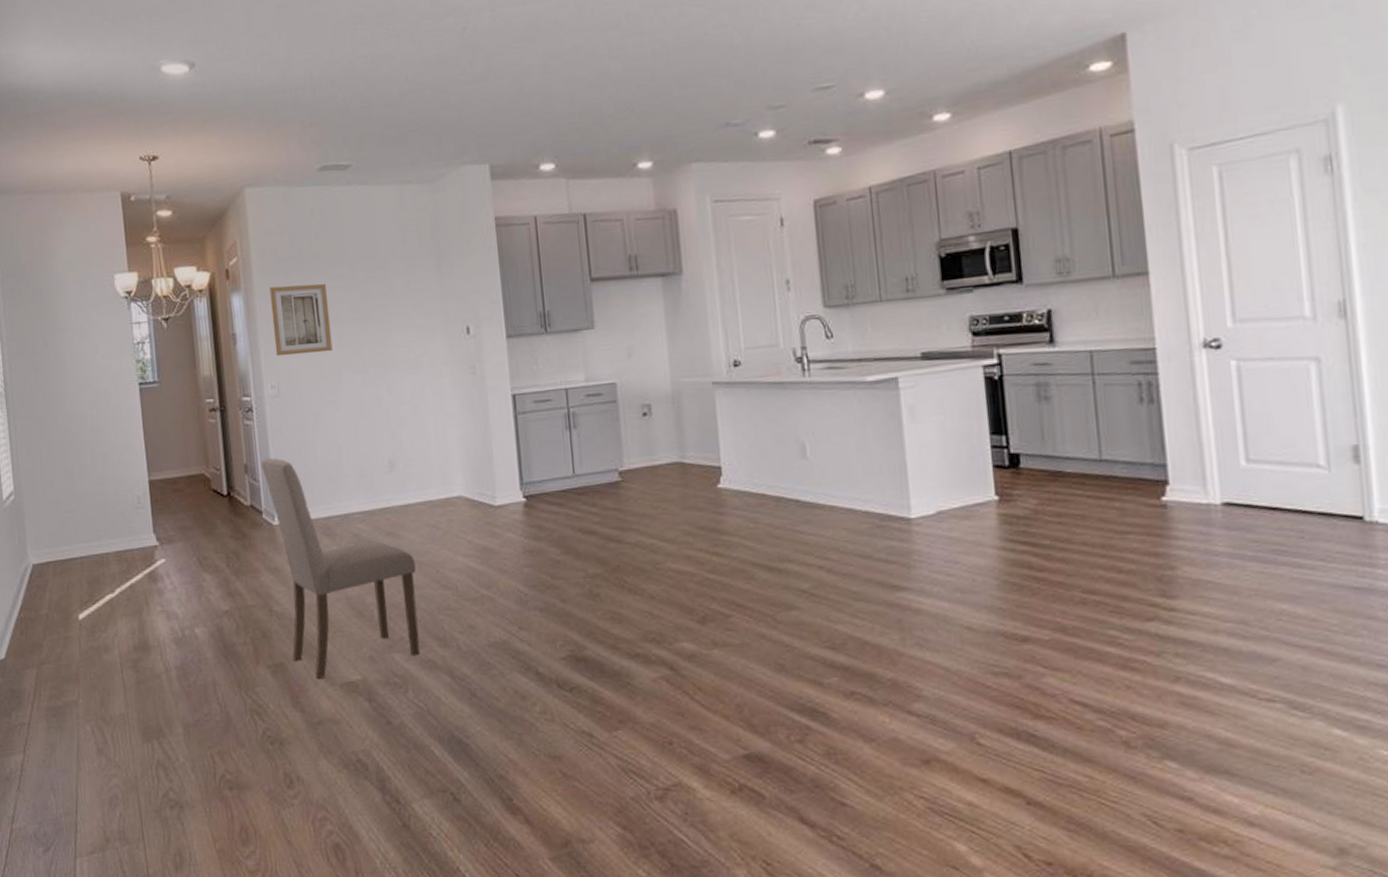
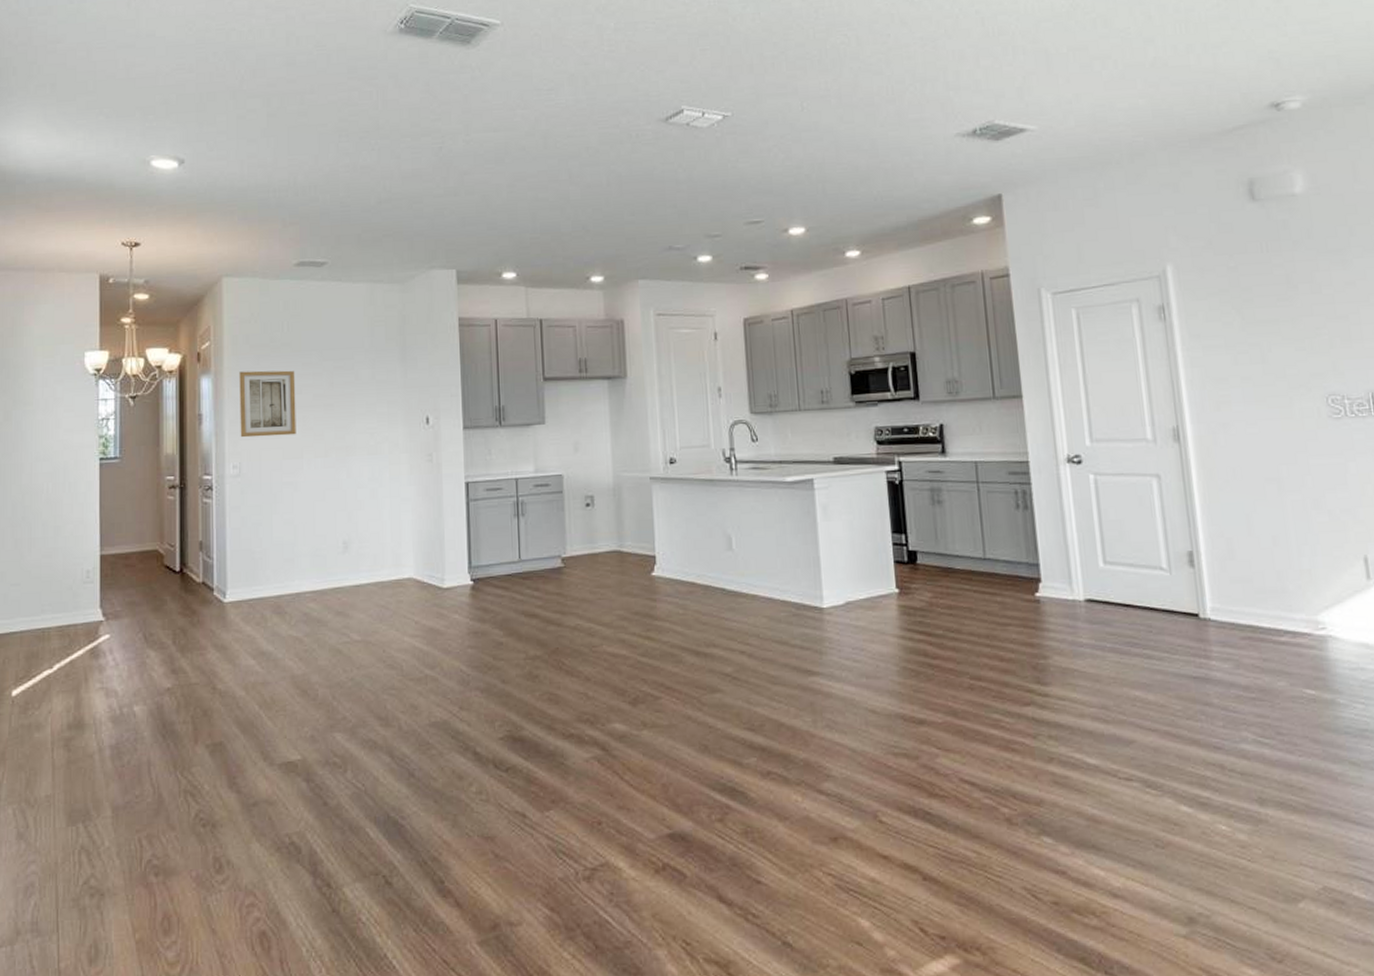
dining chair: present [260,458,420,680] -> none [216,536,363,760]

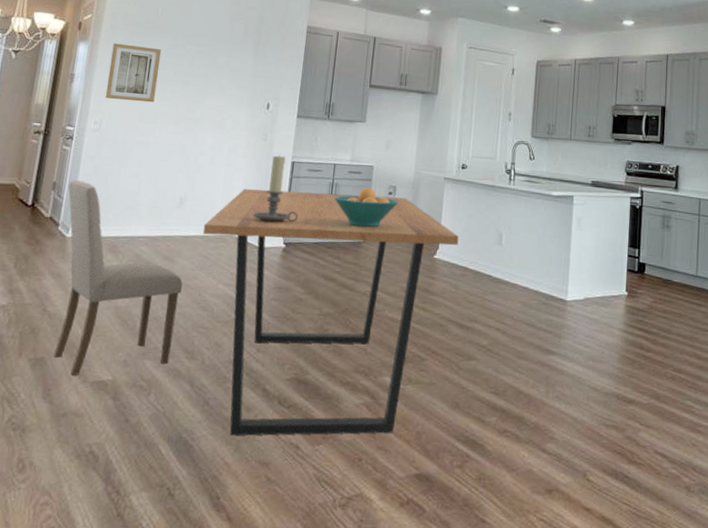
dining chair: none [216,536,363,760] -> present [53,180,183,376]
dining table: none [375,508,679,810] -> present [202,189,459,436]
candle holder: none [430,476,483,558] -> present [253,155,298,223]
fruit bowl: none [521,501,599,550] -> present [334,187,399,228]

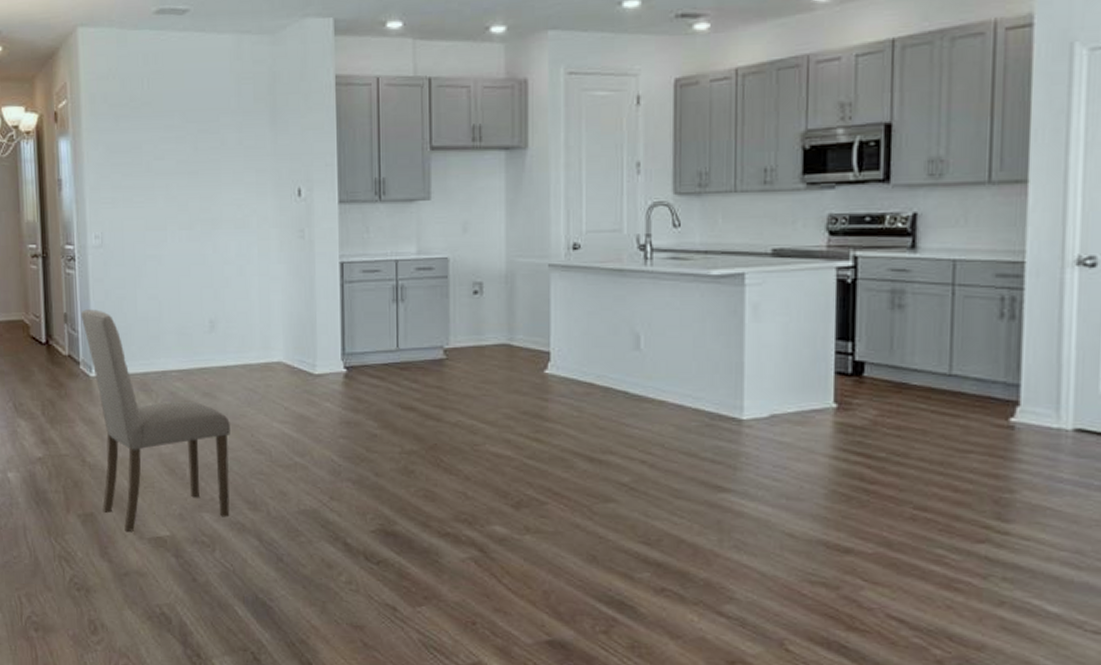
wall art: present [105,43,162,103] -> none [98,133,159,206]
dining table: present [202,189,459,436] -> none [243,297,577,597]
candle holder: present [253,155,298,223] -> none [301,255,358,343]
fruit bowl: present [334,187,399,228] -> none [401,287,488,340]

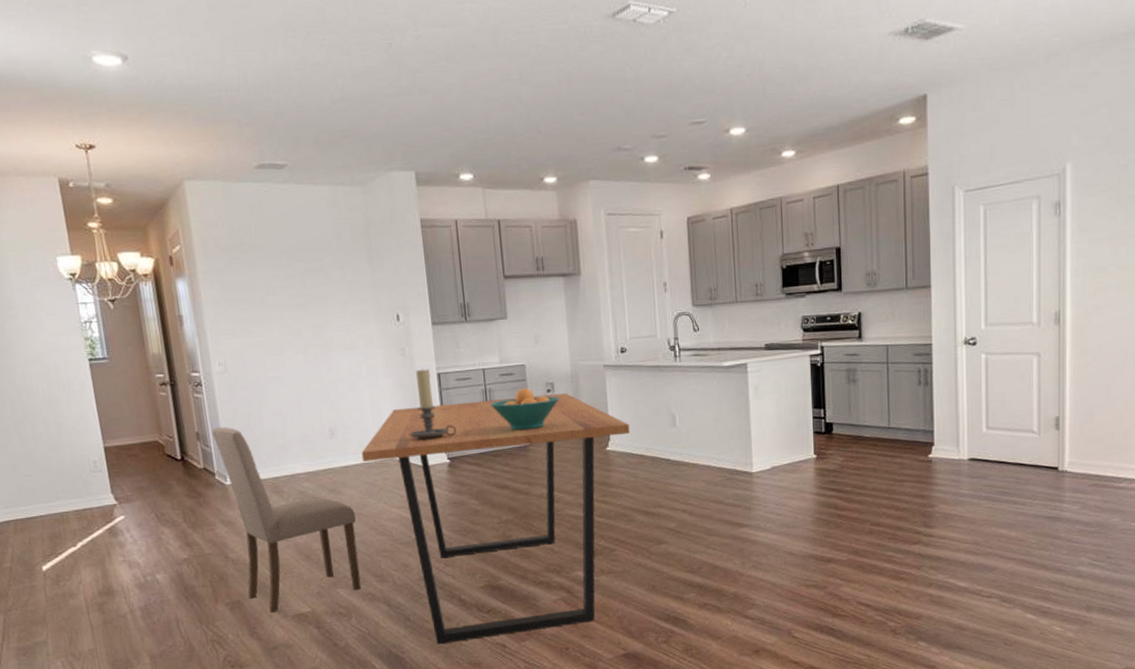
dining table: none [243,297,577,597] -> present [361,393,630,645]
candle holder: none [301,255,358,343] -> present [409,368,457,441]
fruit bowl: none [401,287,488,340] -> present [490,388,559,431]

